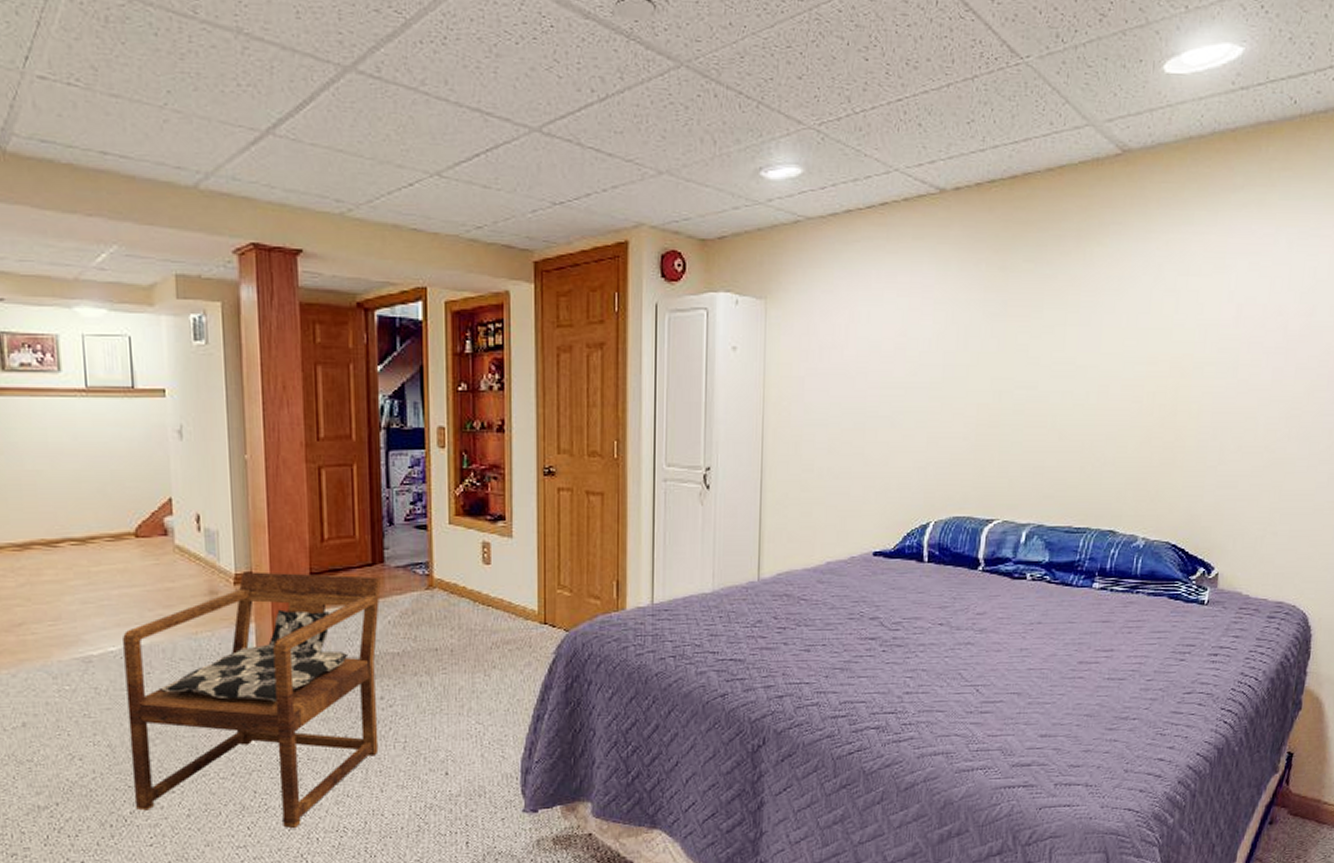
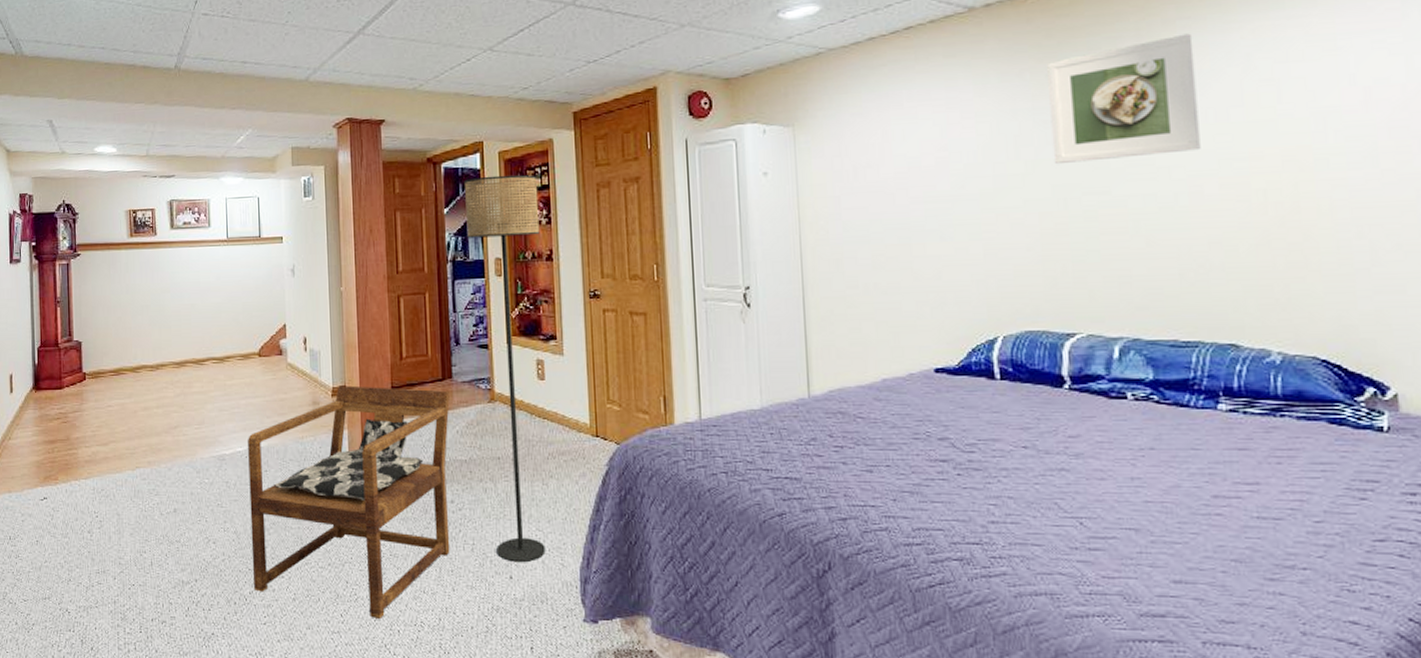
floor lamp: none [402,330,491,758] -> present [463,174,546,563]
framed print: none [995,239,1121,358] -> present [1047,33,1201,165]

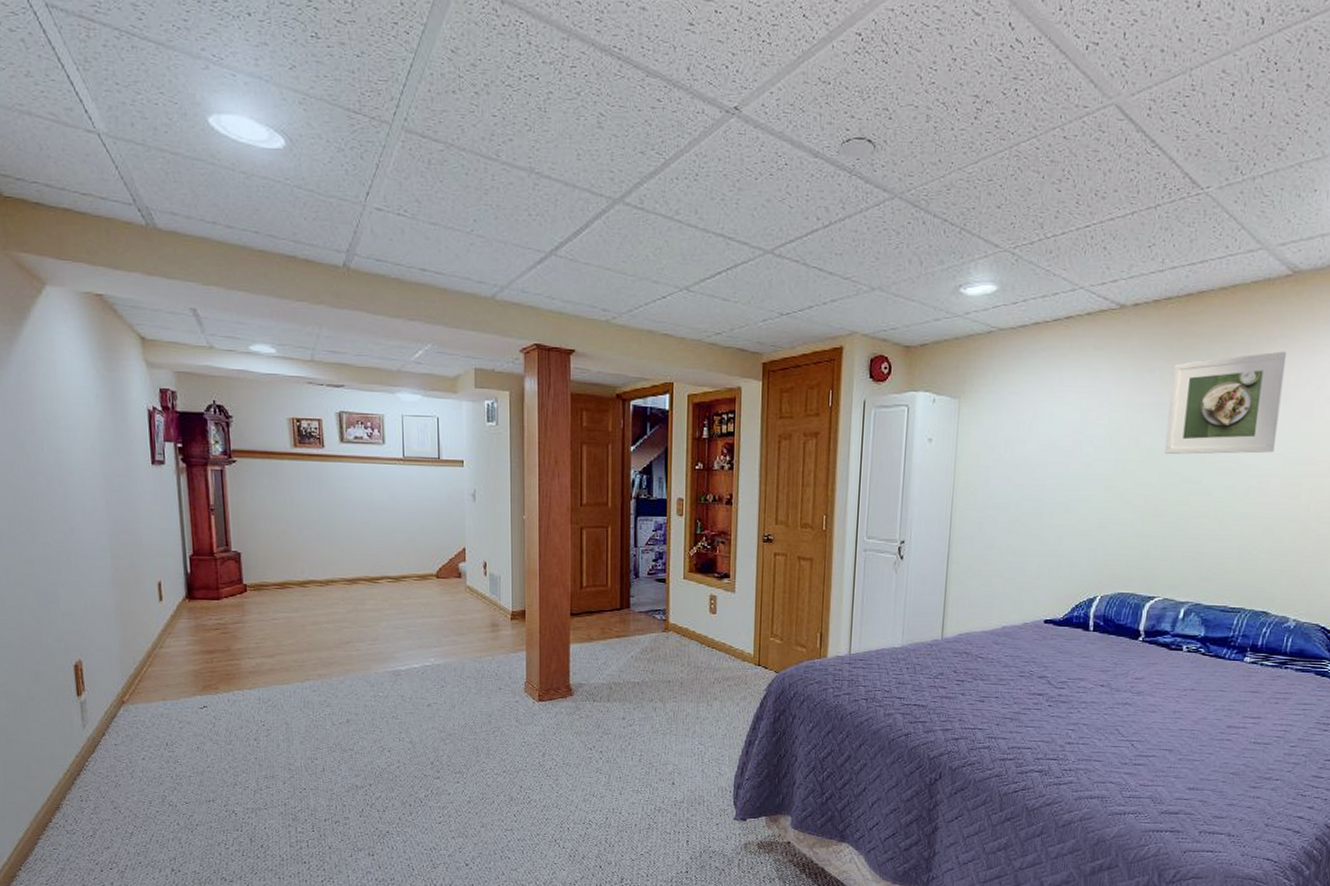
armchair: present [248,385,450,620] -> none [424,610,626,819]
floor lamp: present [463,174,546,563] -> none [651,418,724,772]

